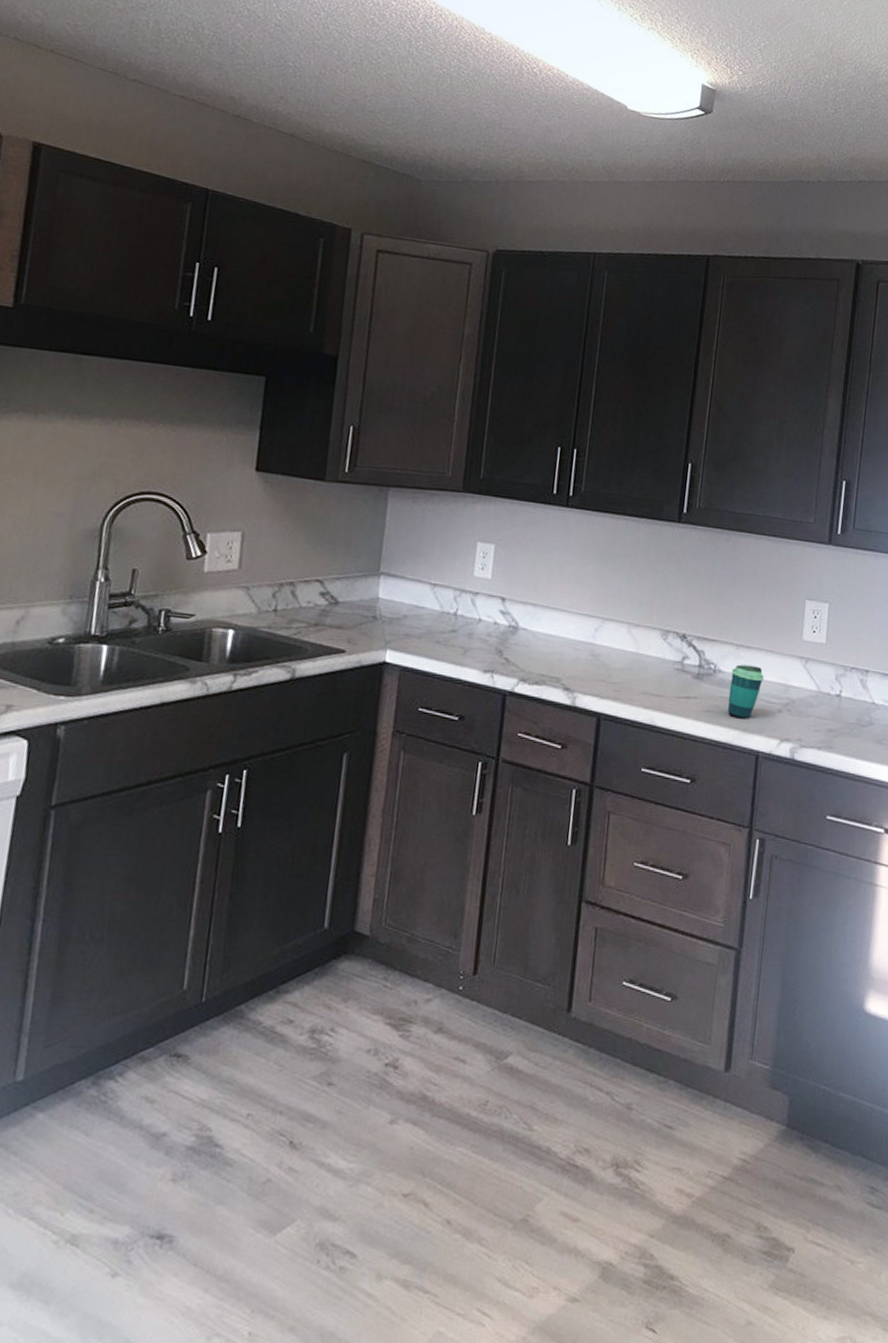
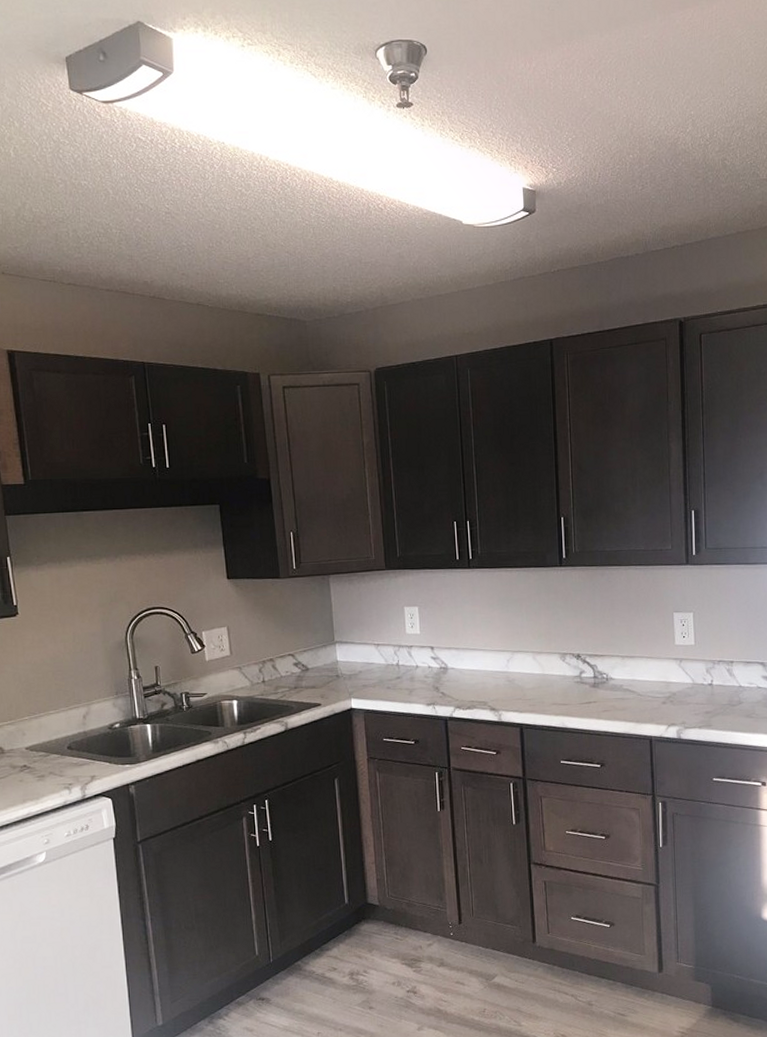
cup: present [728,664,764,719] -> none [620,670,648,713]

